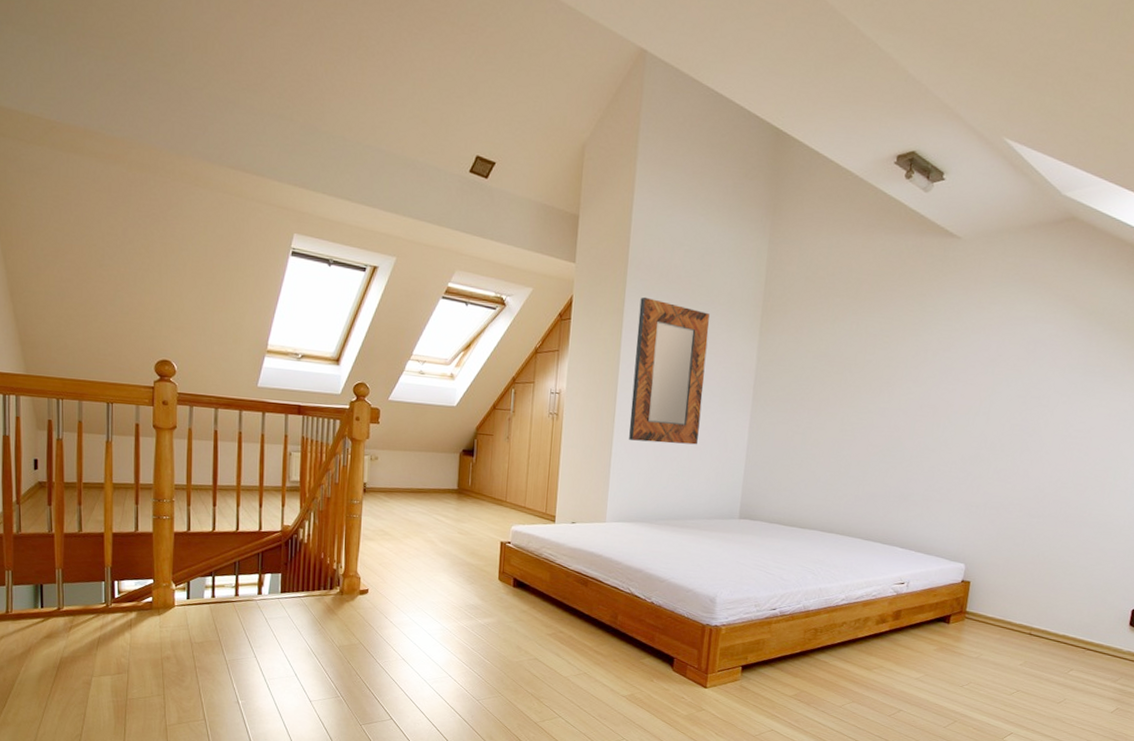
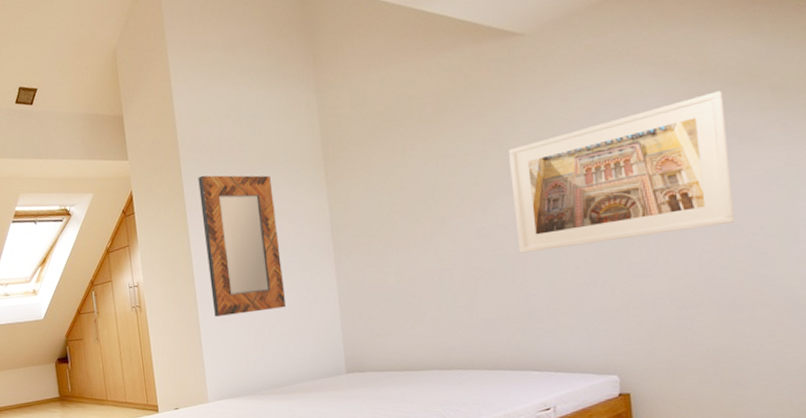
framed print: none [911,332,1103,450] -> present [509,90,735,253]

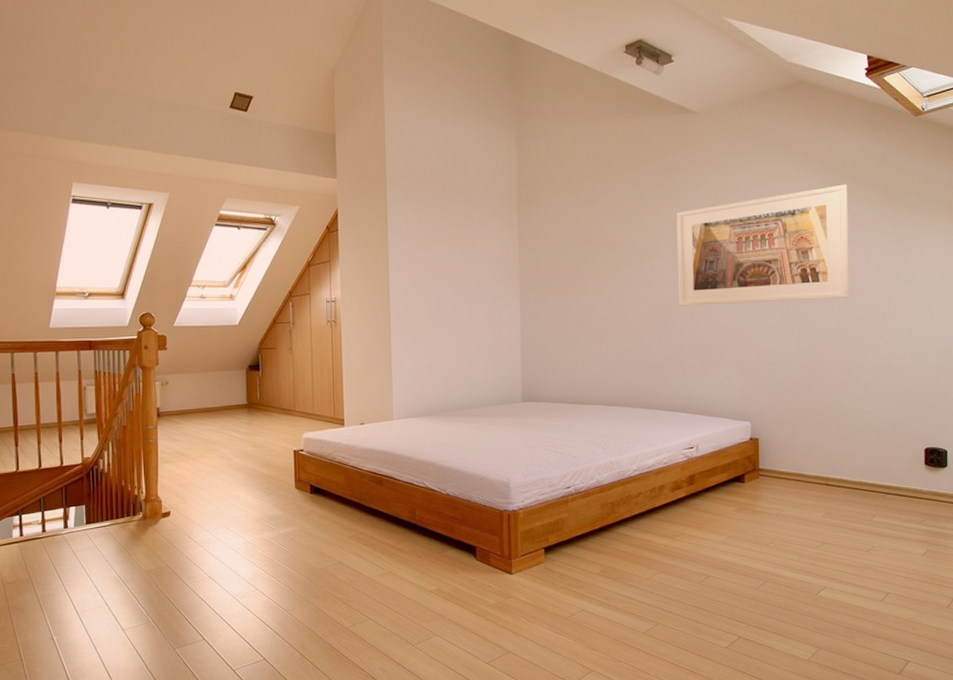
home mirror: present [198,175,286,317] -> none [402,202,472,338]

